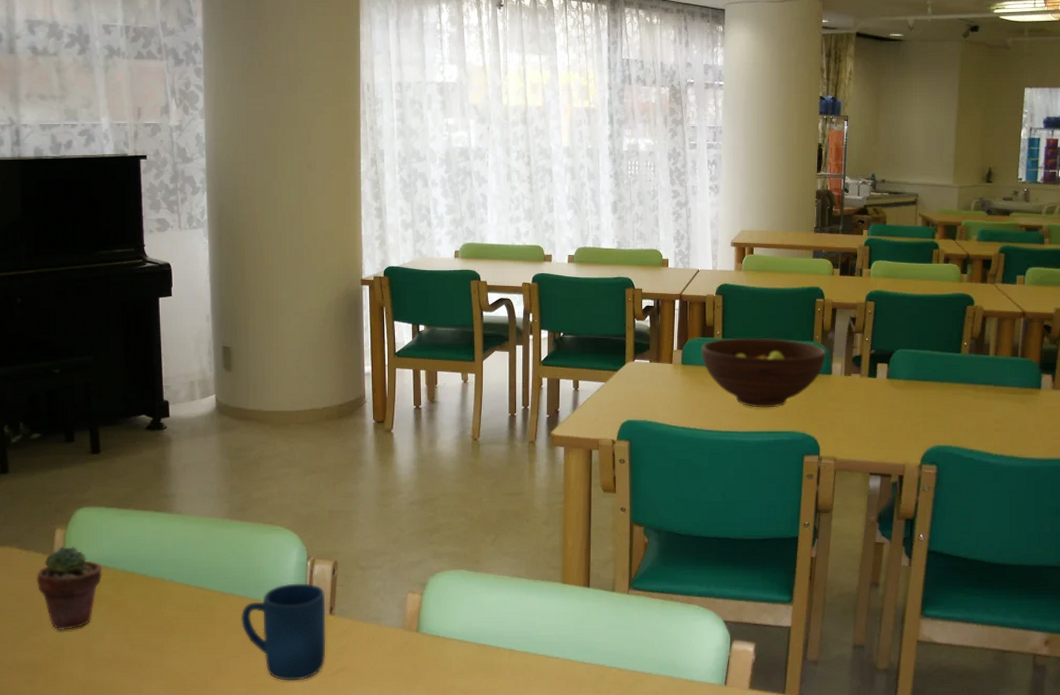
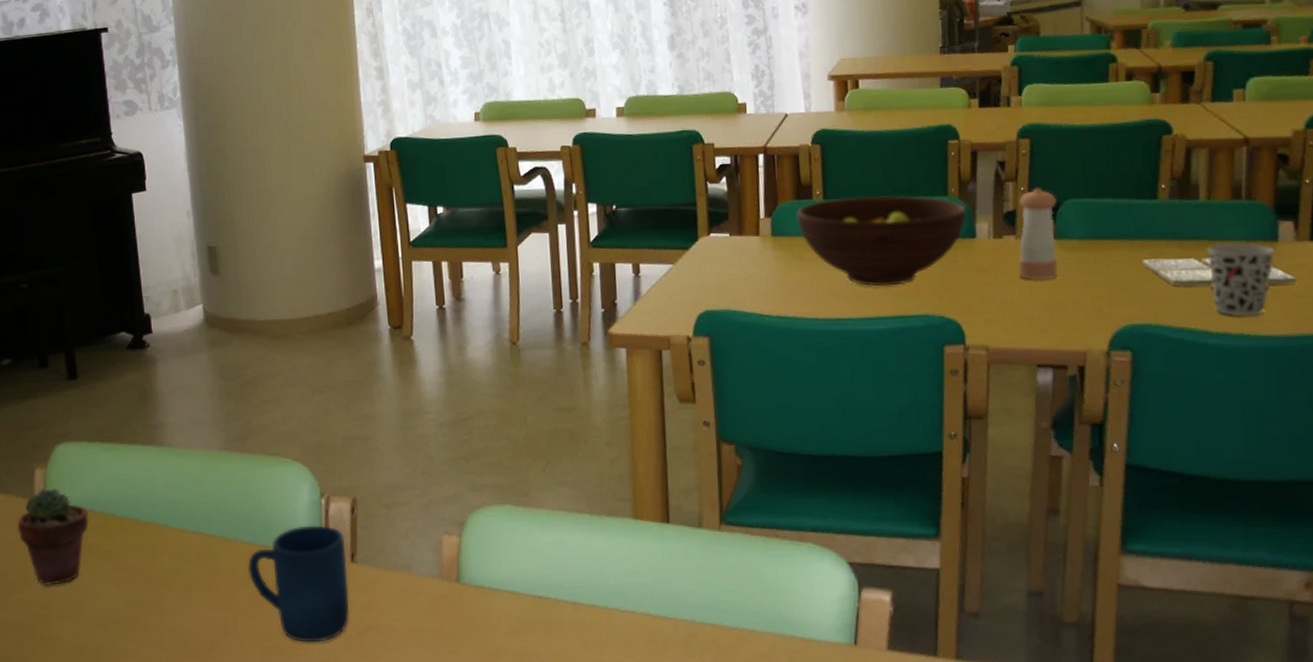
pepper shaker: none [860,339,890,409] -> present [1017,187,1058,280]
drink coaster: none [948,397,1052,421] -> present [1142,257,1297,286]
cup: none [993,388,1038,443] -> present [1207,242,1275,317]

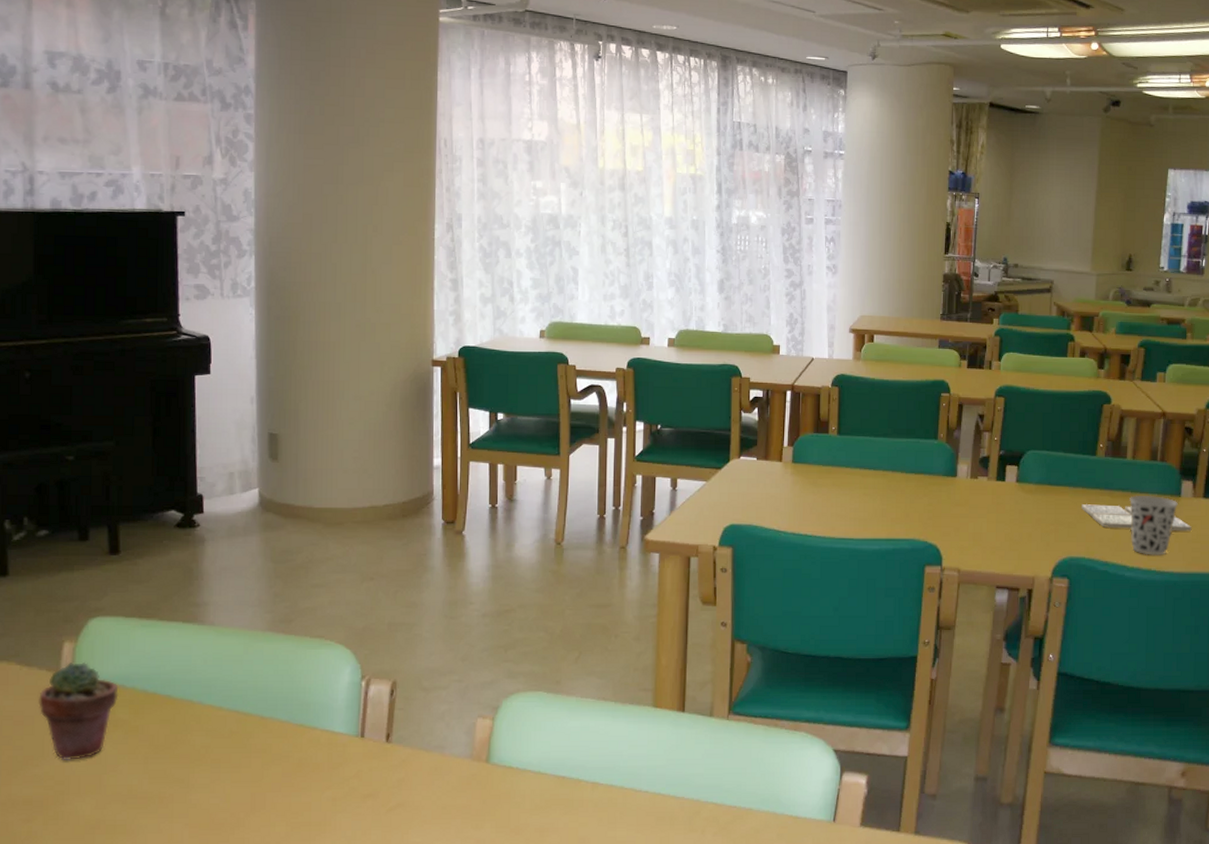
mug: present [247,525,350,643] -> none [281,706,382,819]
fruit bowl: present [796,195,967,287] -> none [814,434,952,513]
pepper shaker: present [1017,187,1058,280] -> none [987,439,1021,515]

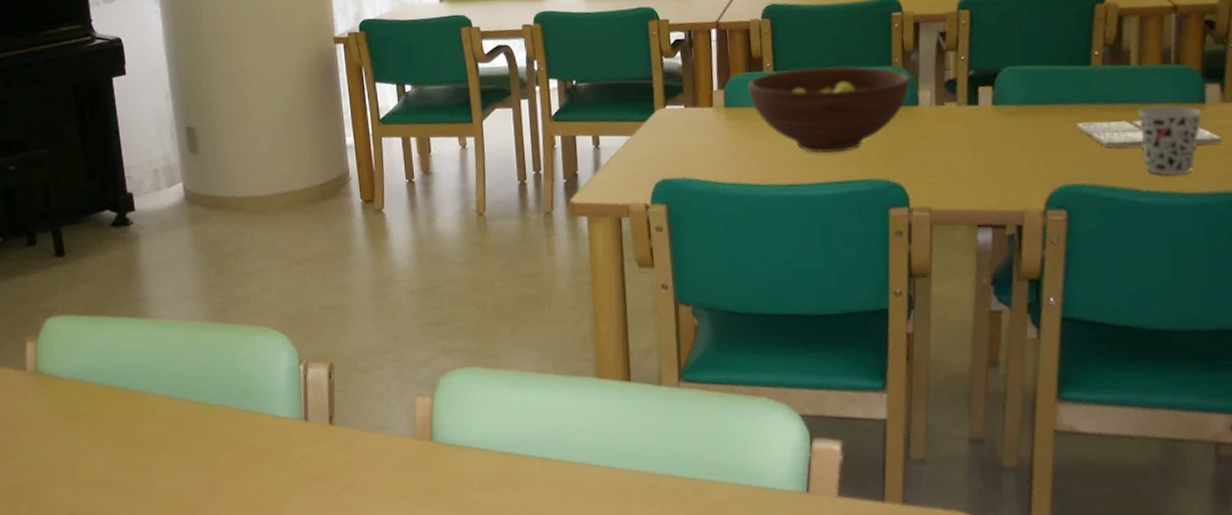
potted succulent: present [38,661,119,761] -> none [10,359,80,453]
fruit bowl: none [814,434,952,513] -> present [748,66,911,153]

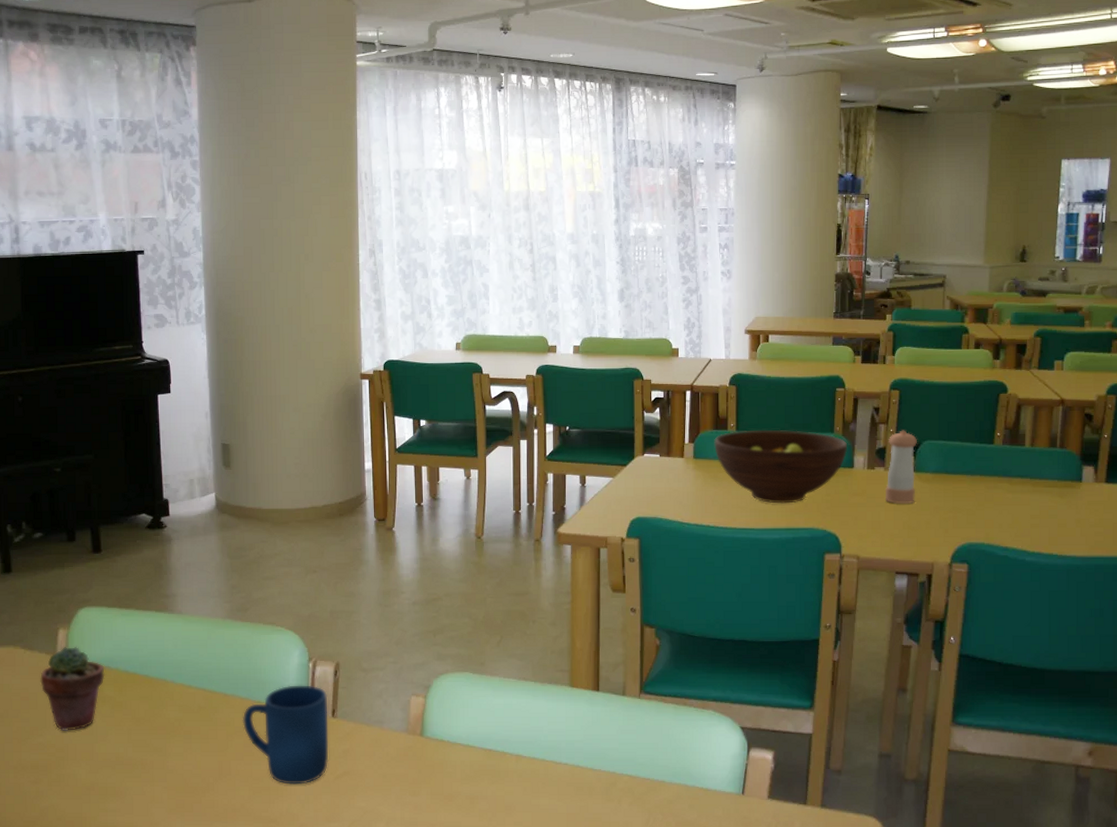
potted succulent: none [10,359,80,453] -> present [40,646,105,732]
mug: none [230,389,330,501] -> present [242,685,329,784]
pepper shaker: none [958,56,997,144] -> present [884,430,917,504]
drink coaster: present [1077,120,1223,148] -> none [980,491,1094,516]
cup: present [1138,104,1202,176] -> none [1029,481,1079,540]

